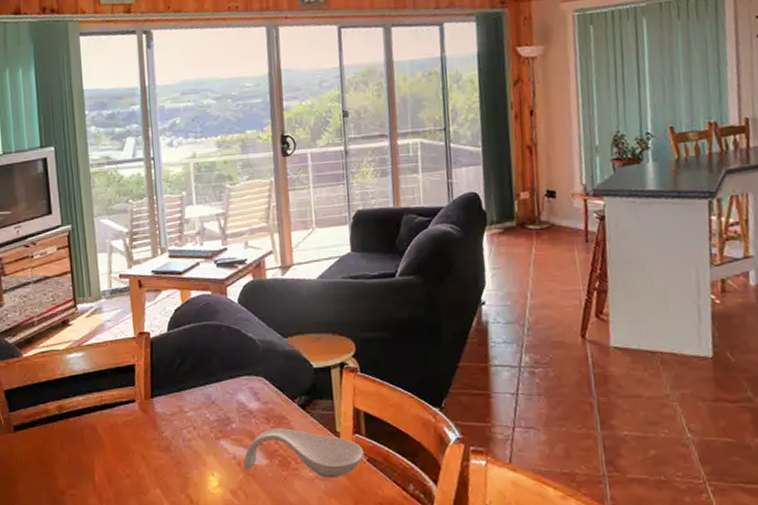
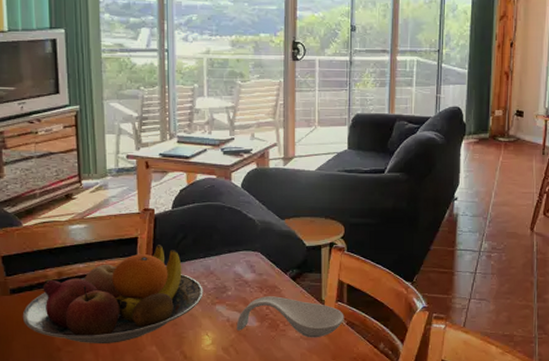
fruit bowl: none [26,372,206,485] -> present [22,245,204,343]

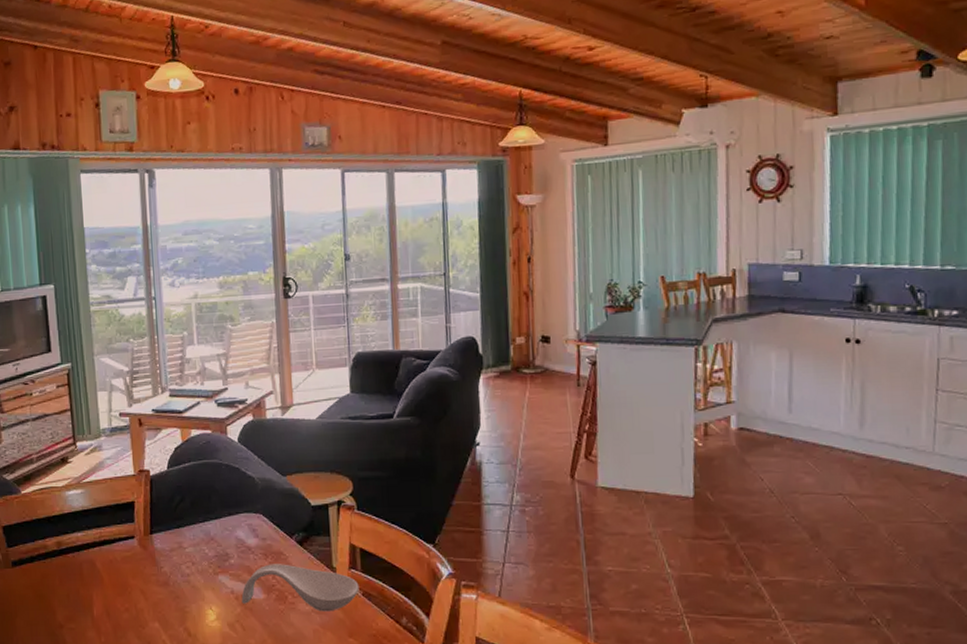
fruit bowl: present [22,245,204,343] -> none [24,509,205,619]

